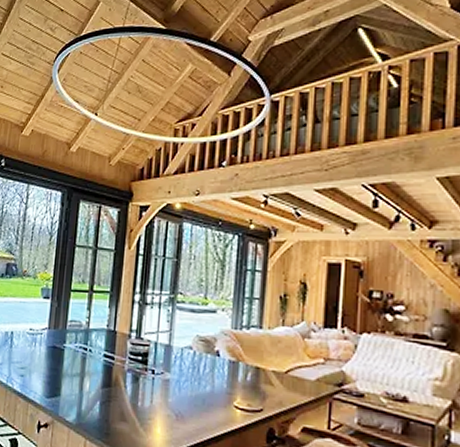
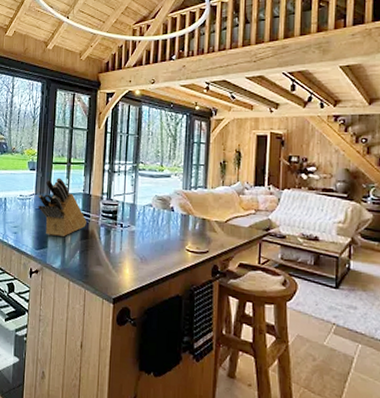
knife block: none [51,309,110,383] -> present [38,178,87,236]

